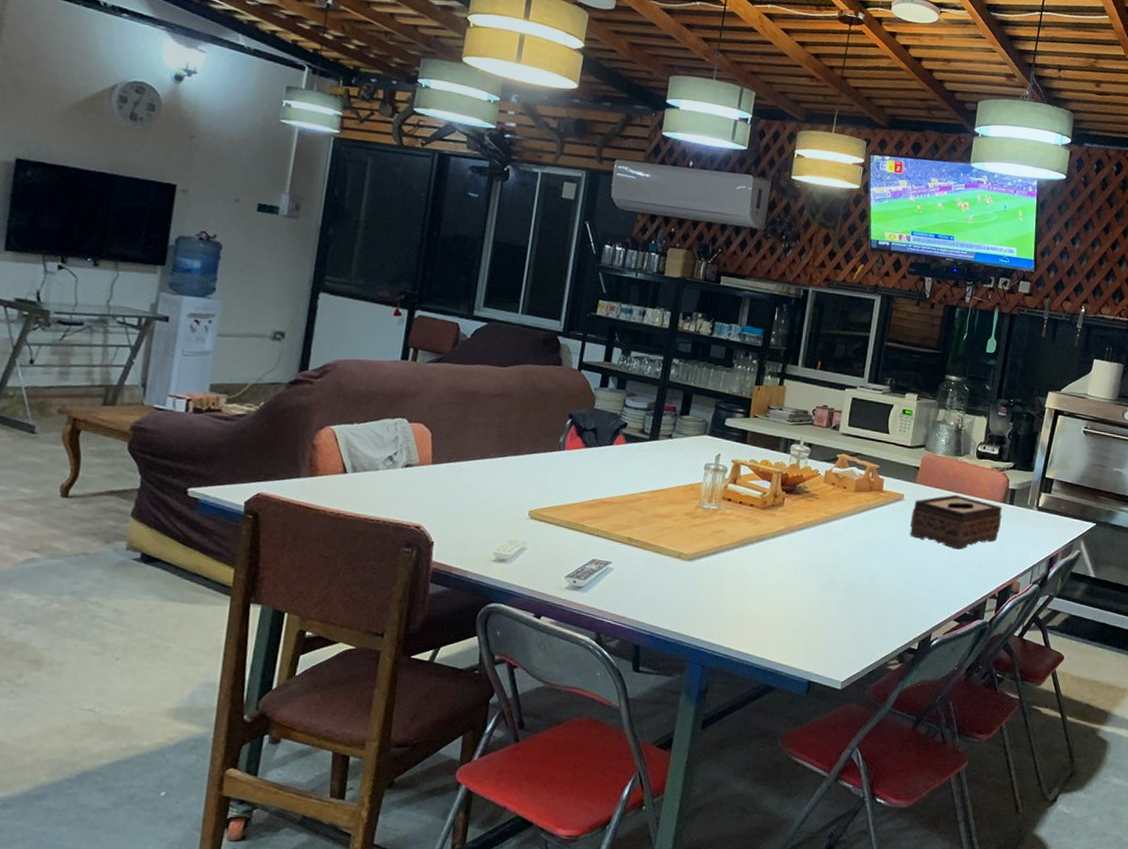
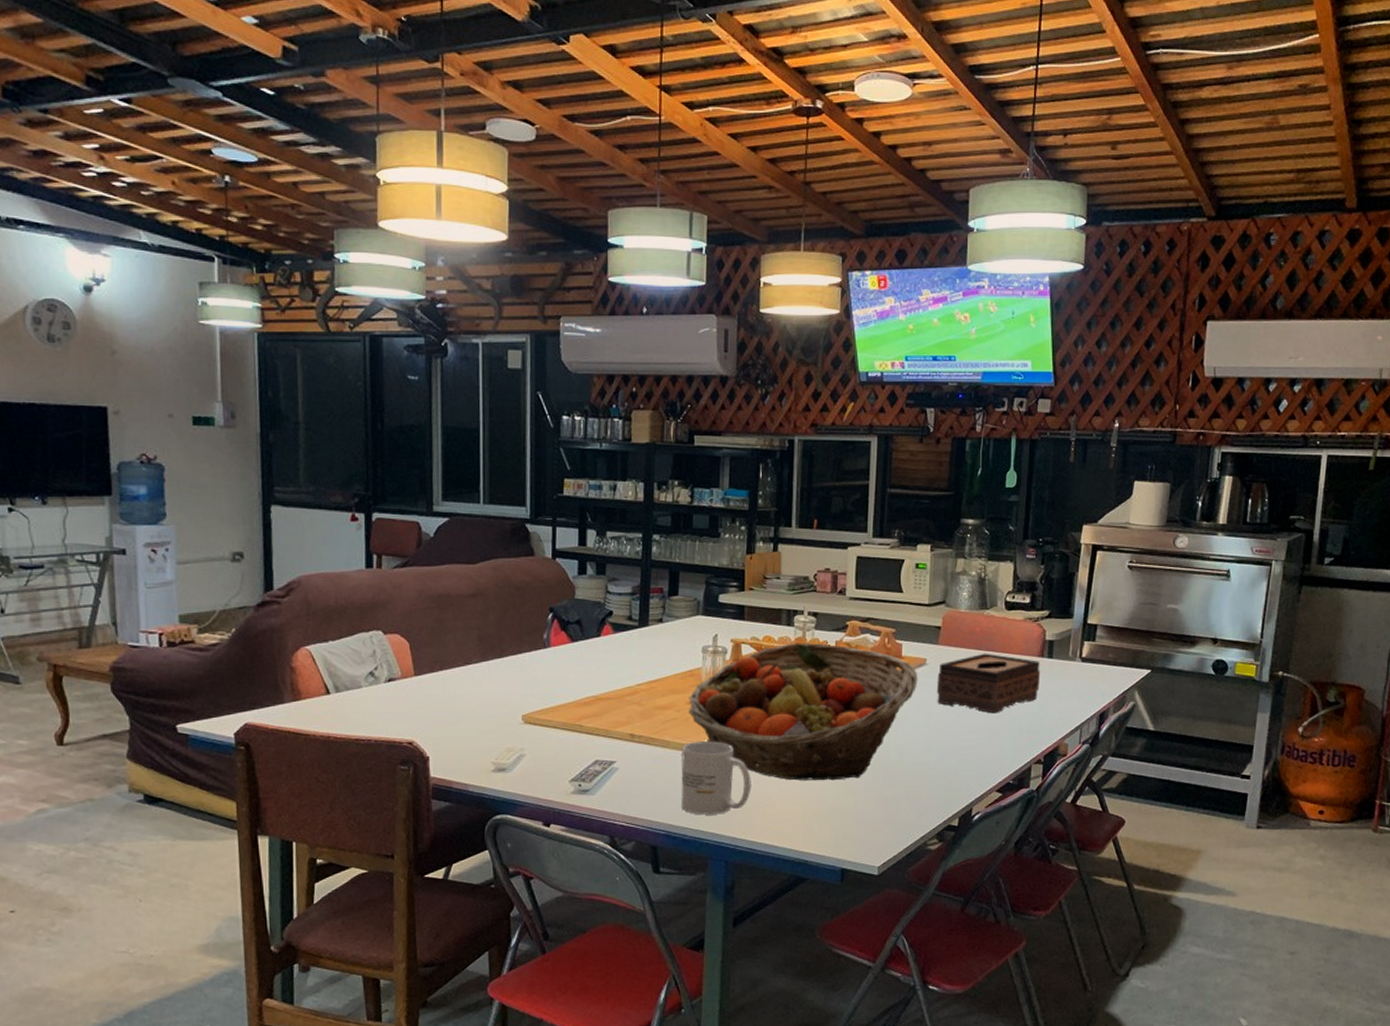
mug: none [667,550,735,620] -> present [681,741,751,815]
fruit basket: none [685,468,895,598] -> present [689,642,918,781]

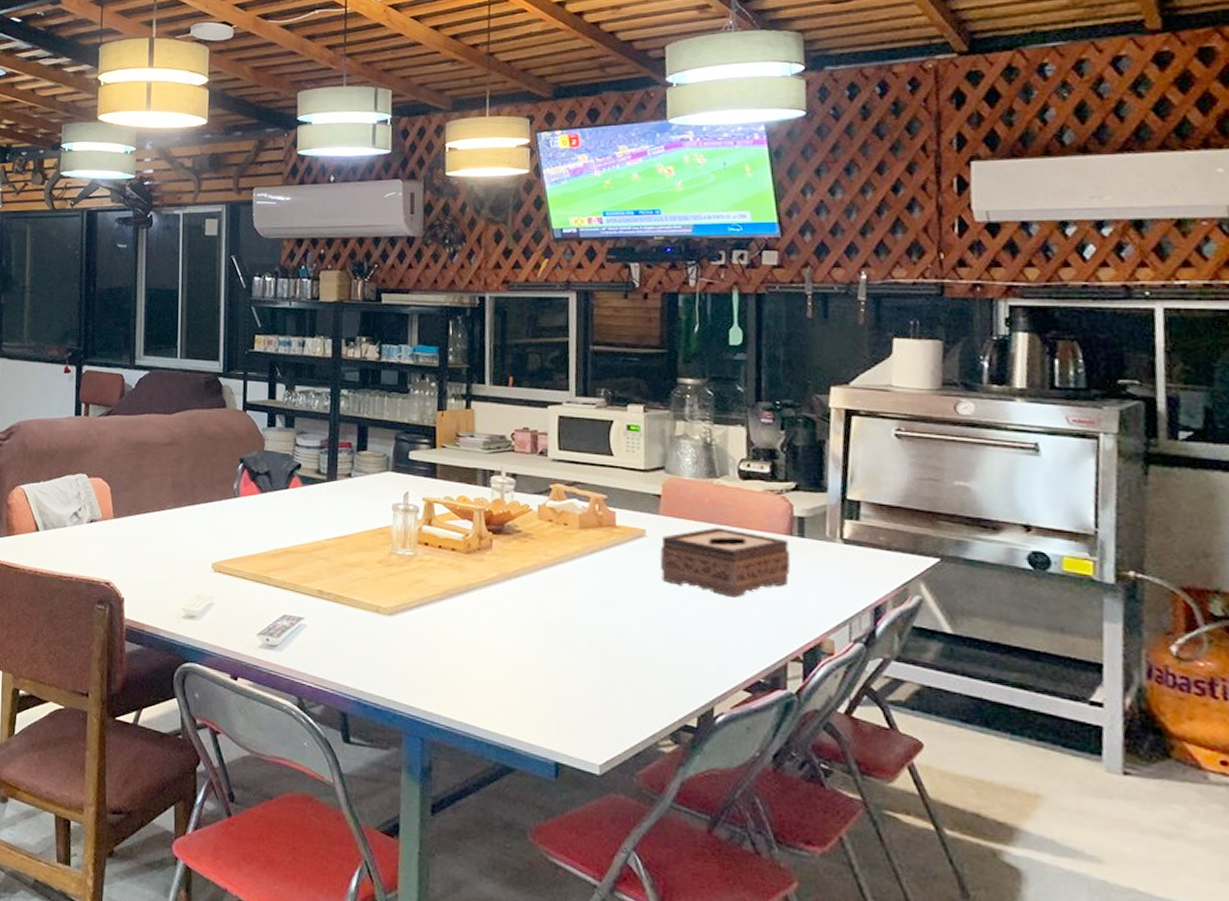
mug: present [681,741,751,815] -> none [372,603,449,685]
fruit basket: present [689,642,918,781] -> none [379,504,637,660]

